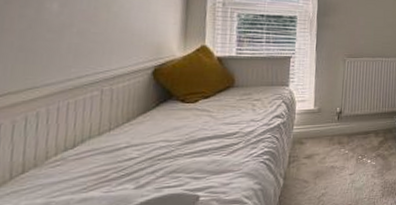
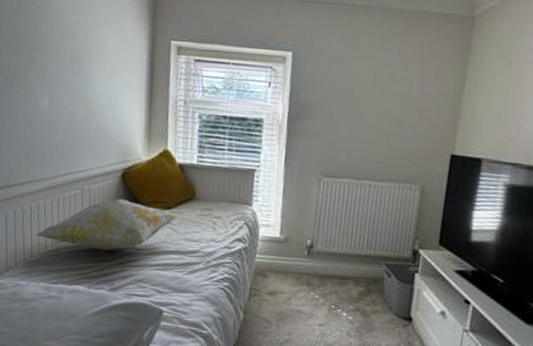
decorative pillow: none [29,94,218,150] -> present [34,198,179,251]

